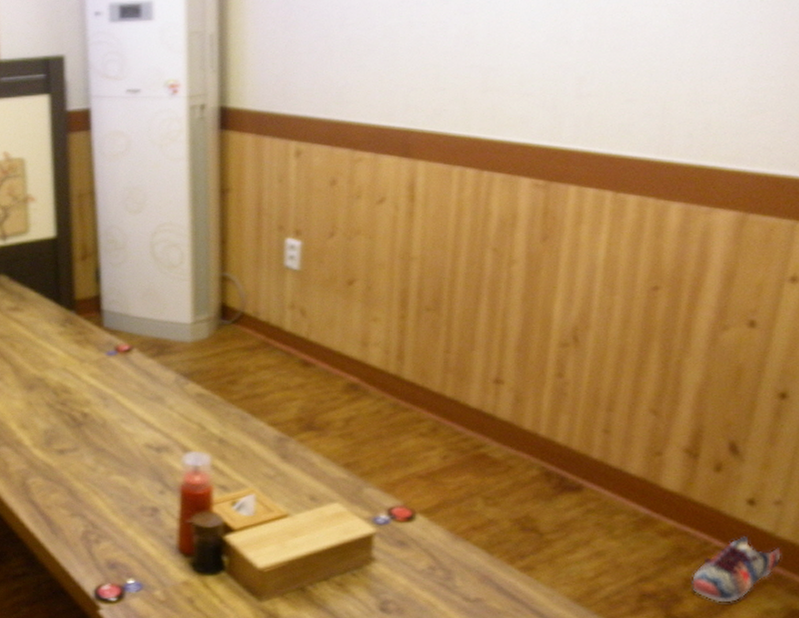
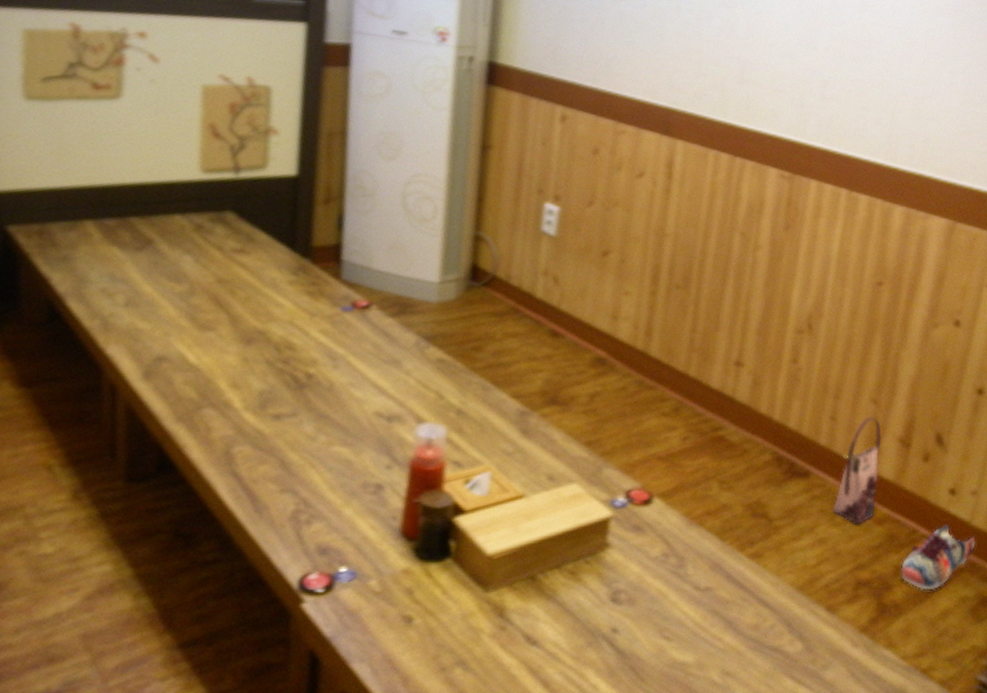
handbag: none [610,427,665,538] -> present [832,416,883,525]

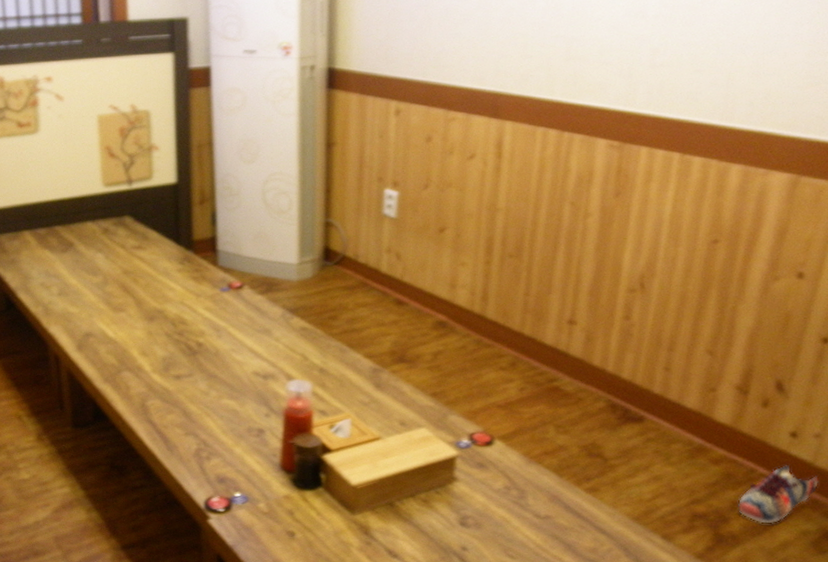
handbag: present [832,416,883,525] -> none [667,366,719,464]

